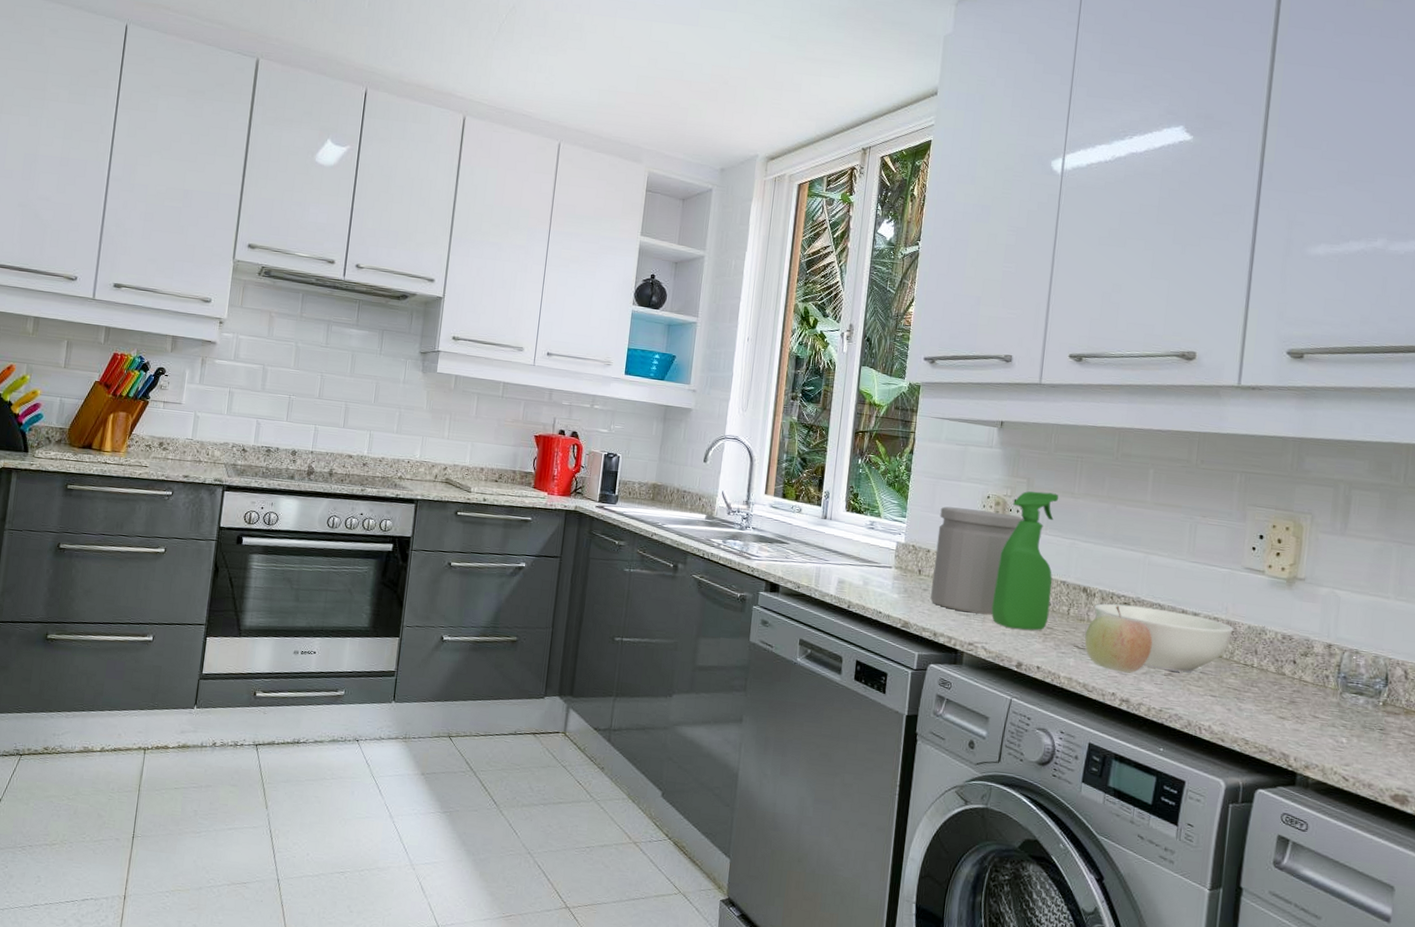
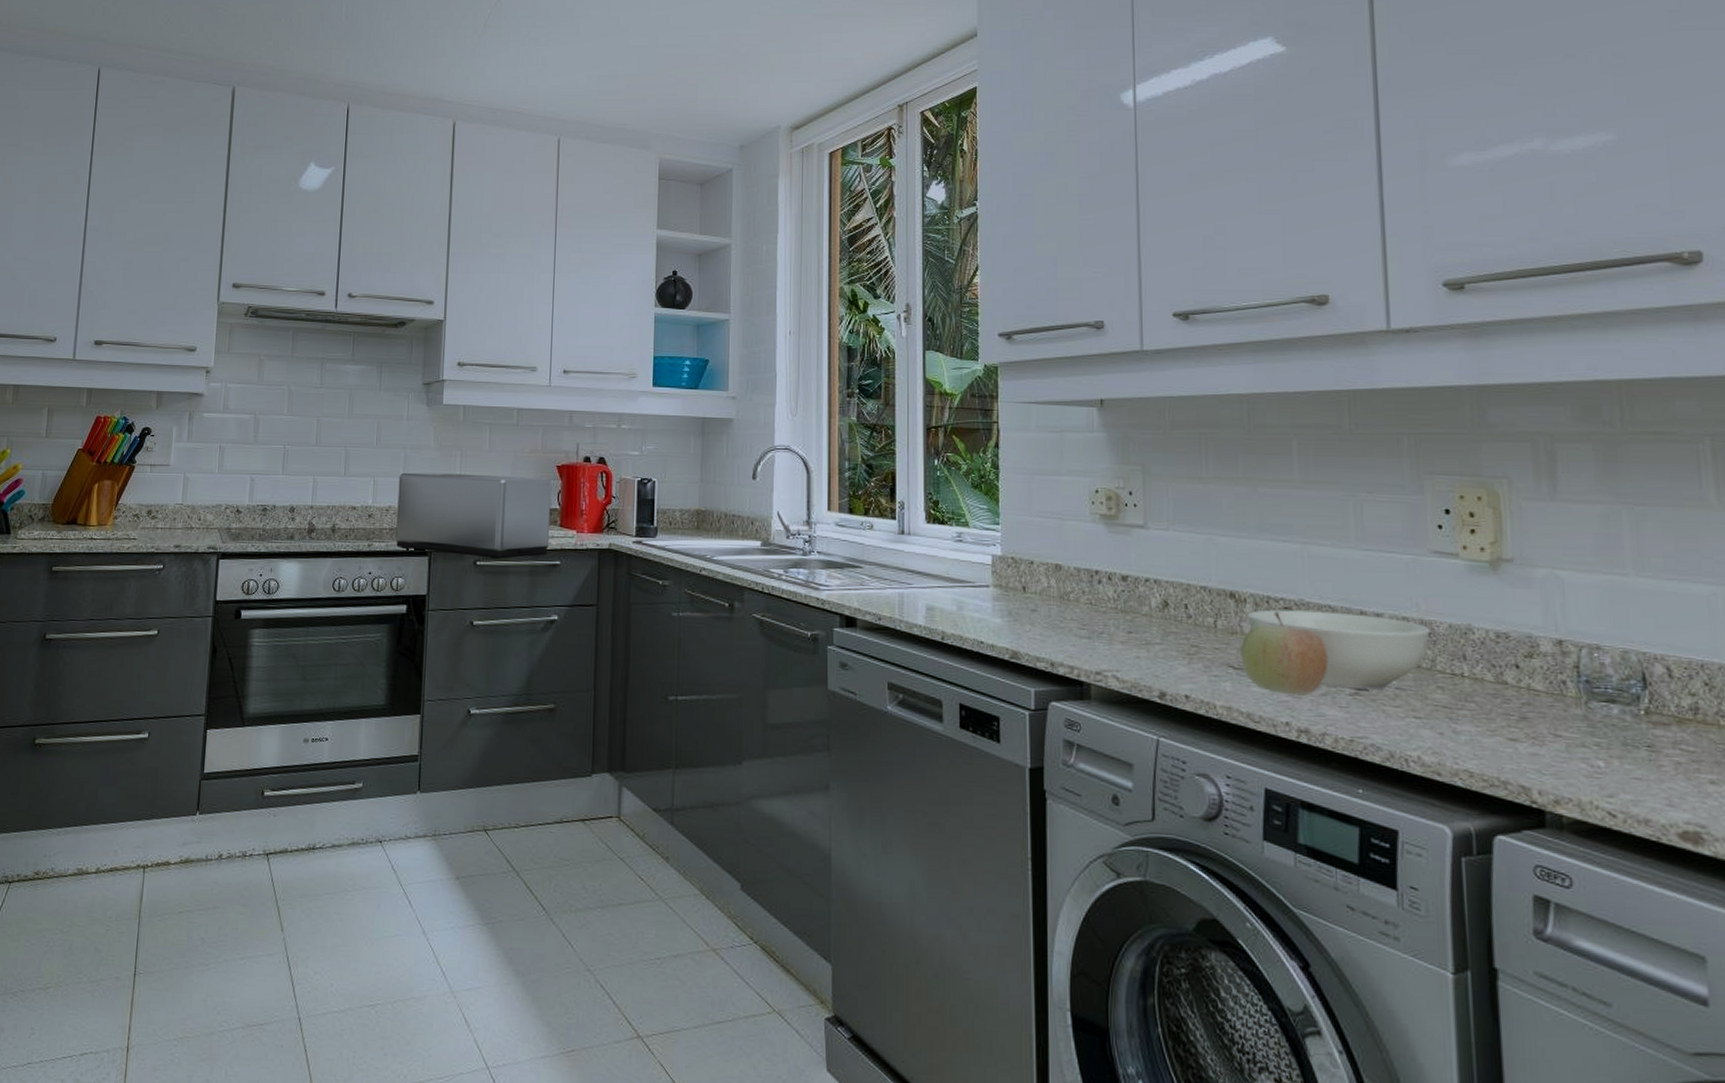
toaster: none [386,429,529,512] -> present [395,472,552,560]
jar: present [931,506,1023,615] -> none [1040,507,1143,636]
spray bottle: present [991,491,1058,631] -> none [1118,479,1191,651]

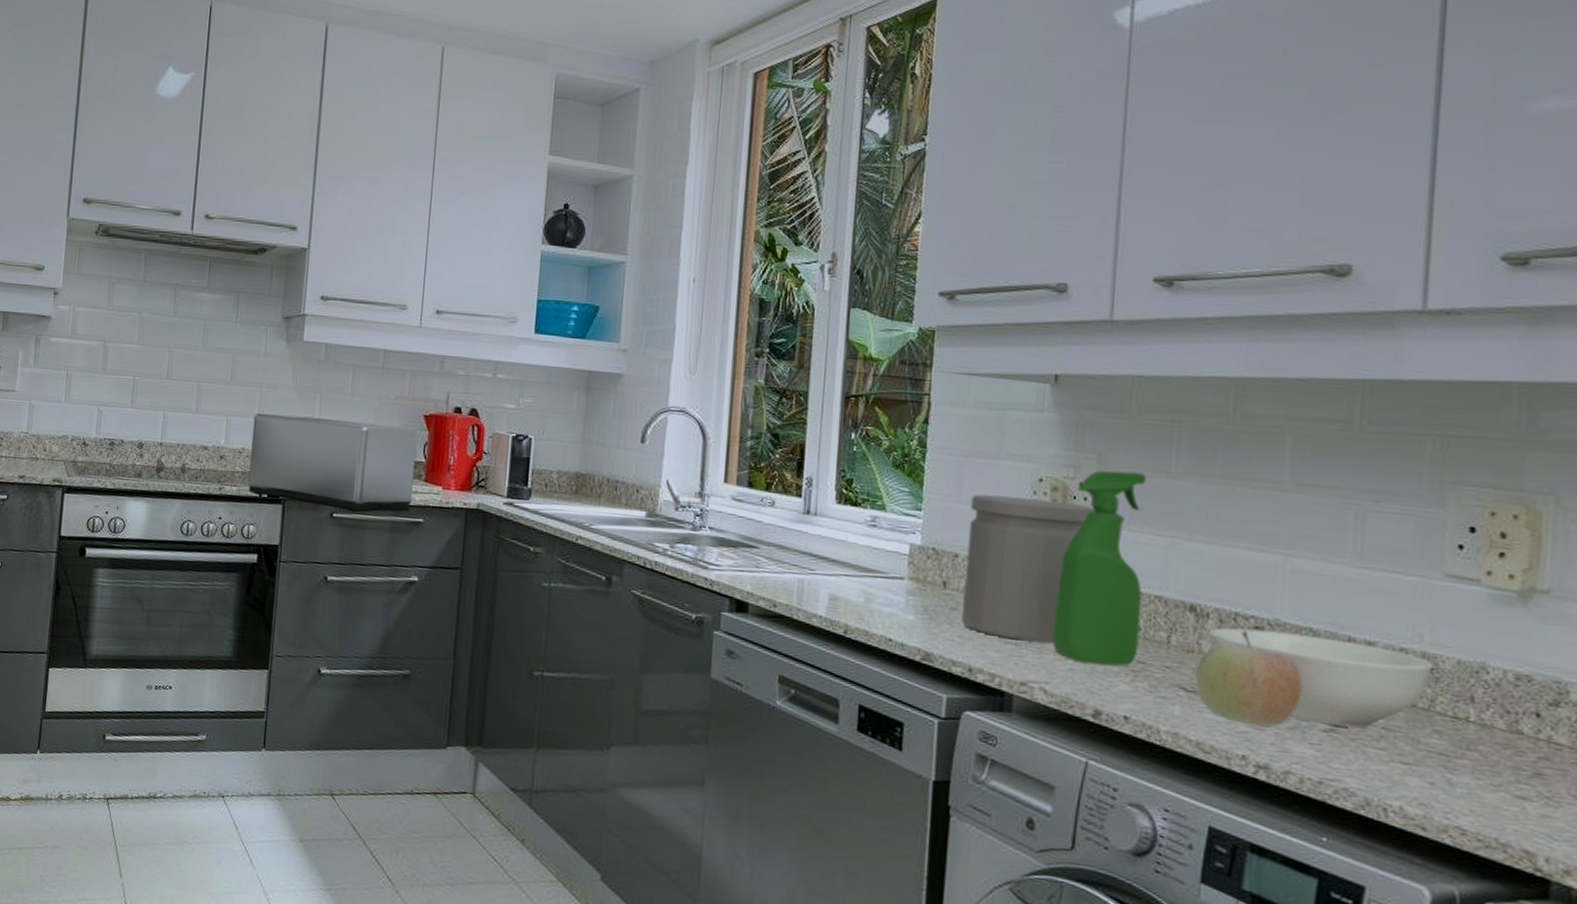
jar: none [1040,507,1143,636] -> present [962,494,1094,644]
spray bottle: none [1118,479,1191,651] -> present [1051,470,1146,666]

